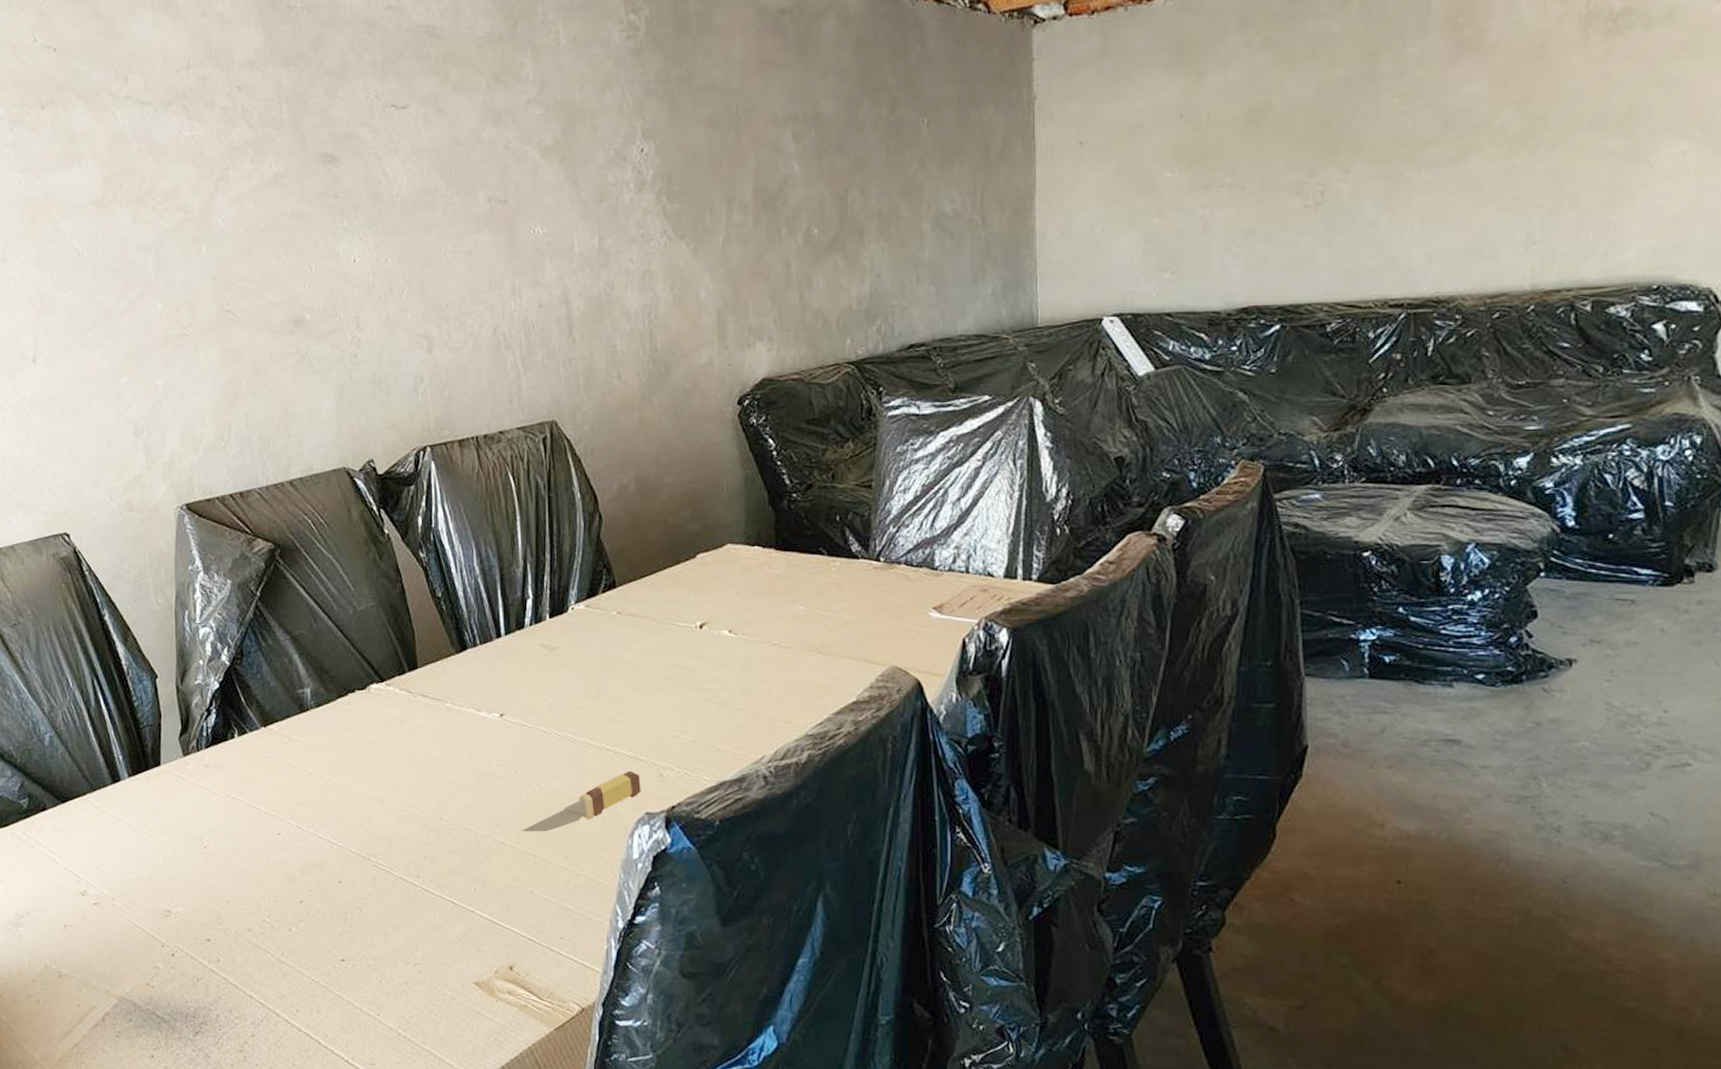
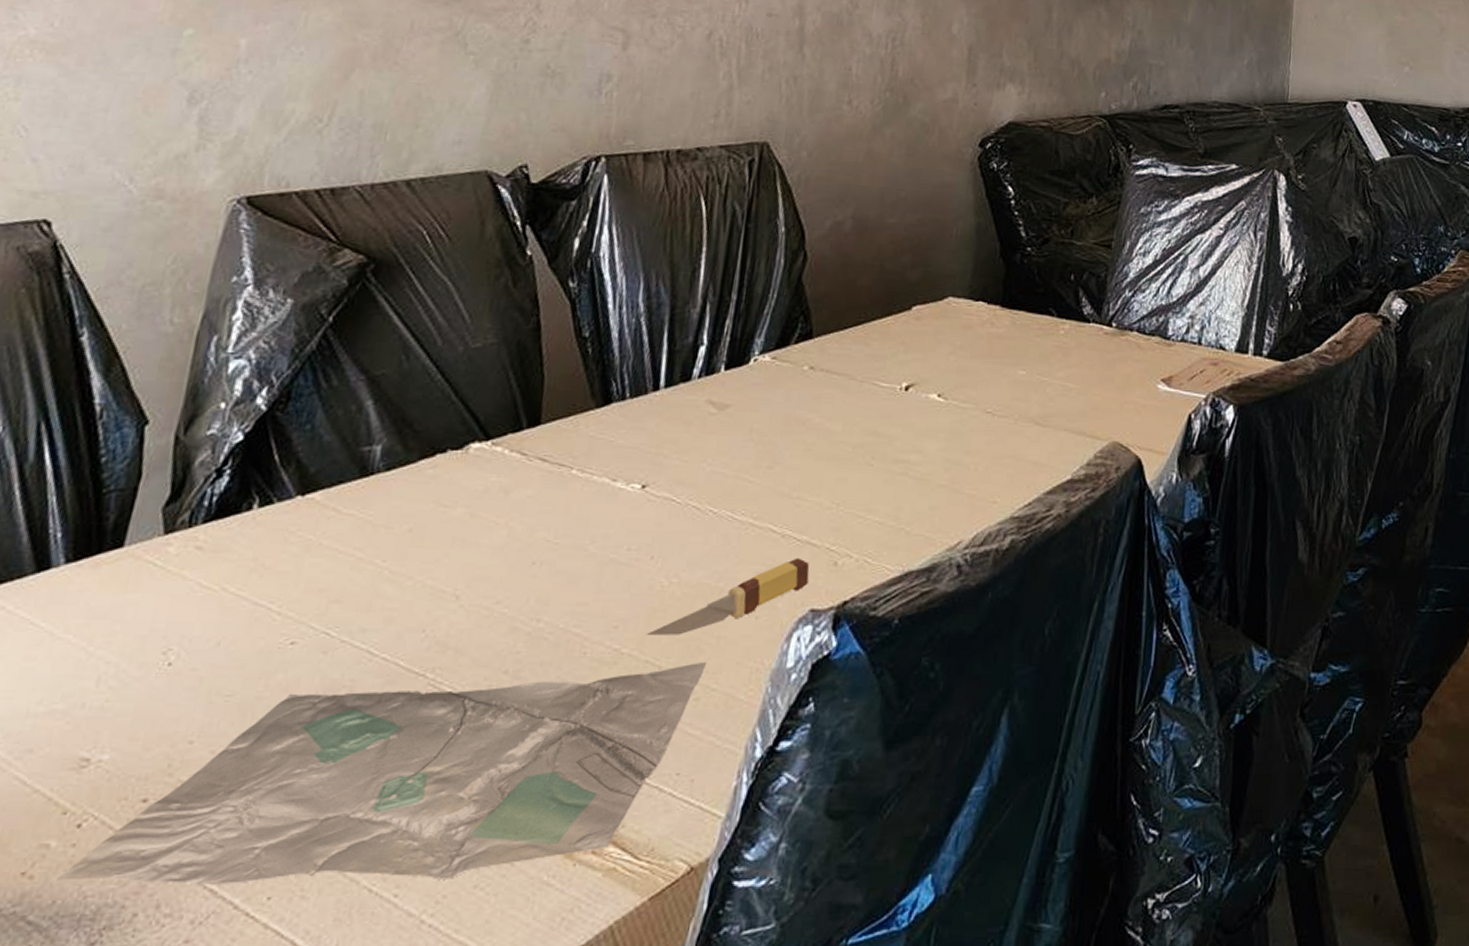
plastic bag: none [168,852,571,1005] -> present [57,661,708,886]

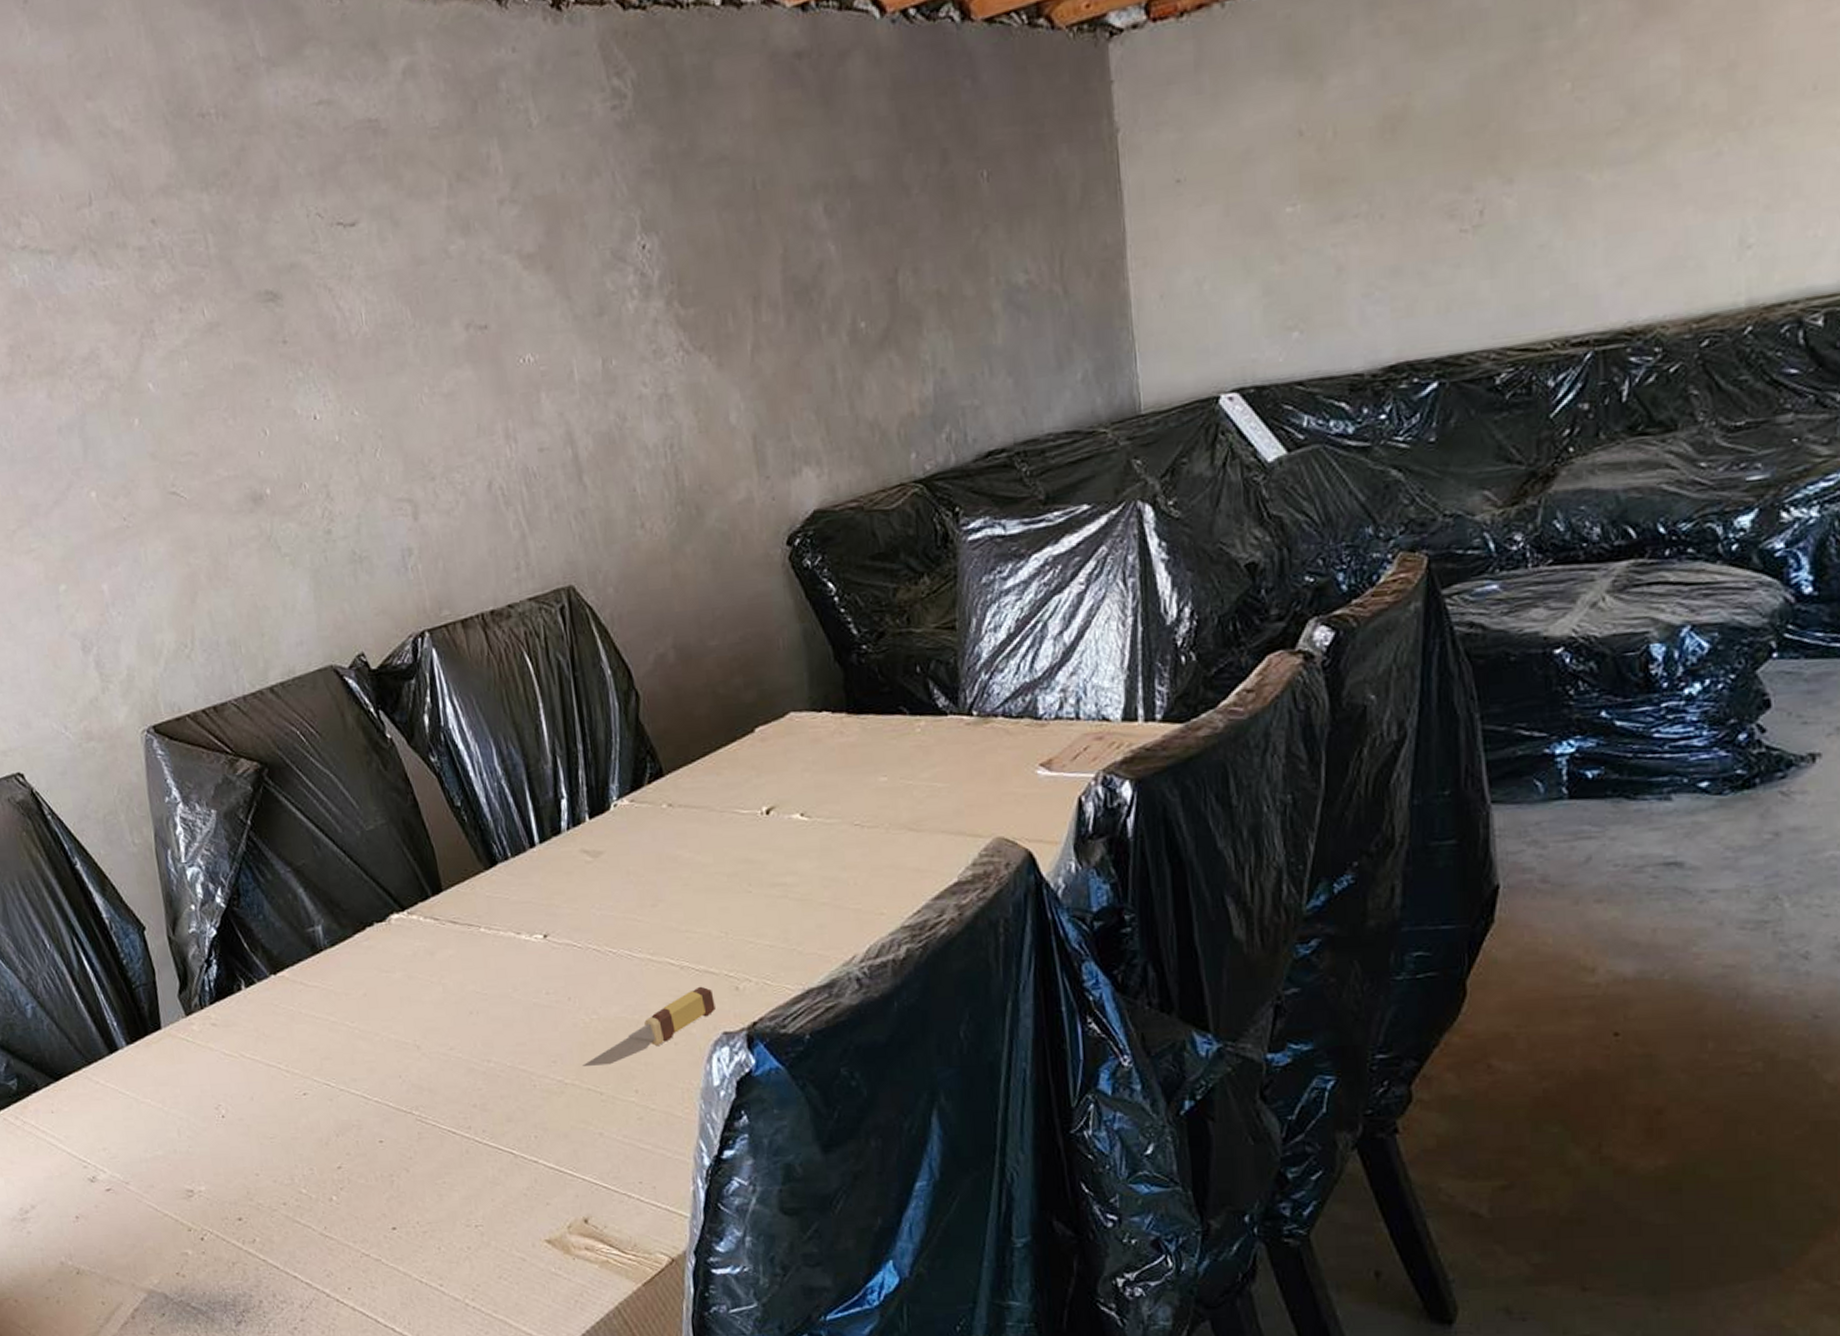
plastic bag: present [57,661,708,886] -> none [201,1085,642,1280]

